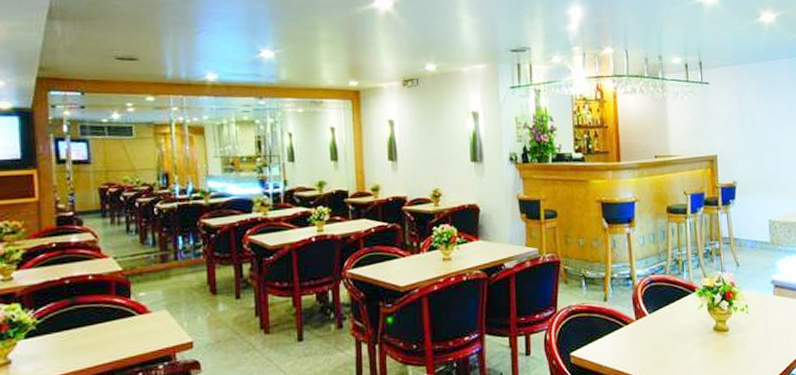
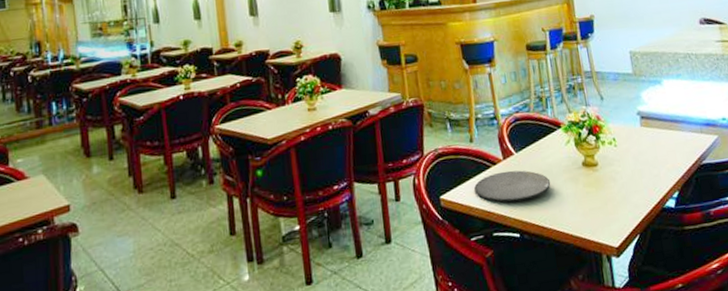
plate: none [605,331,681,363] -> present [474,170,551,202]

